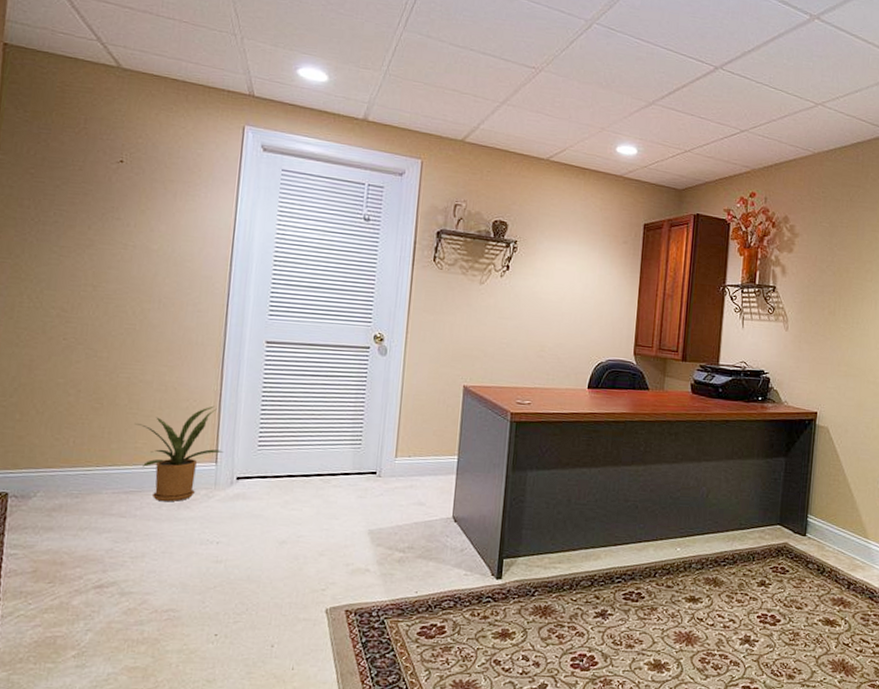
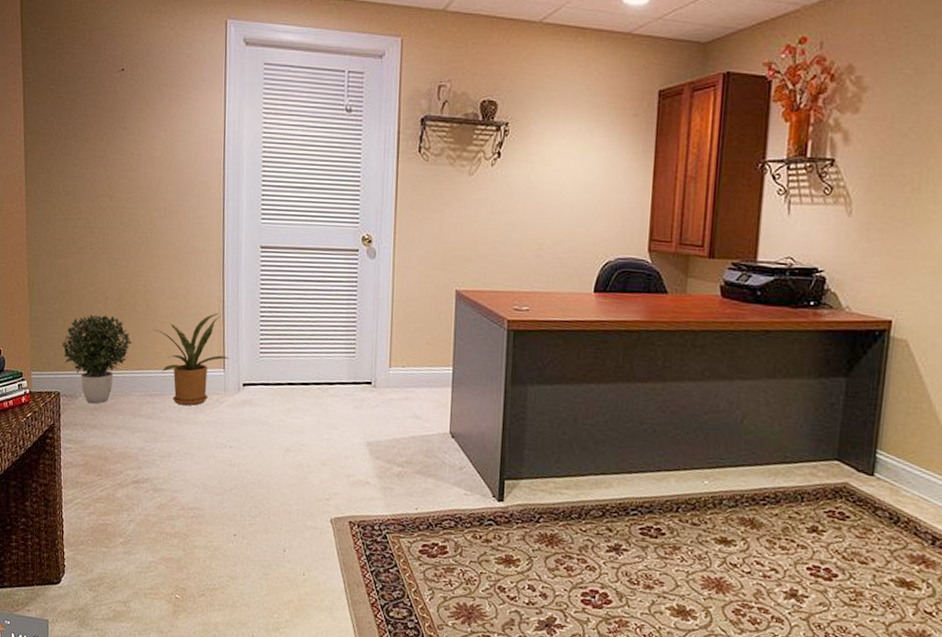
potted plant: none [16,407,107,504] -> present [62,314,132,404]

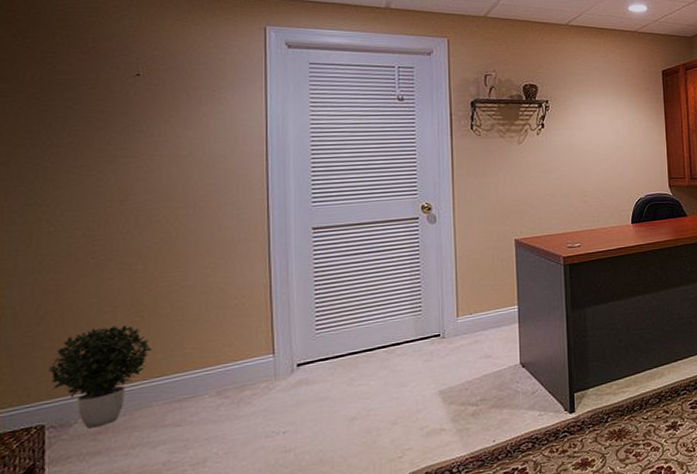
house plant: present [153,312,230,406] -> none [180,298,281,403]

